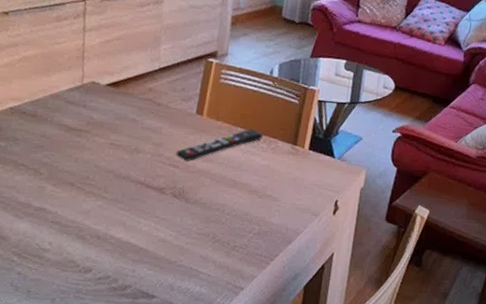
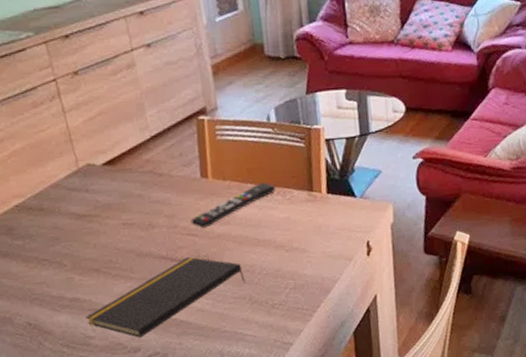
notepad: none [46,186,214,259] -> present [86,256,245,338]

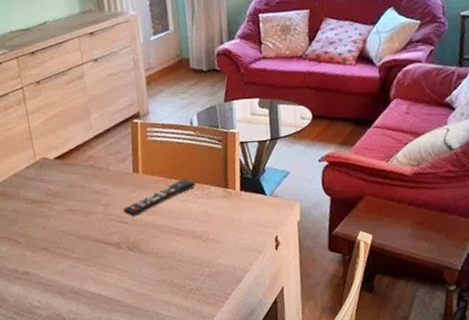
notepad: present [86,256,245,338] -> none [34,241,167,311]

